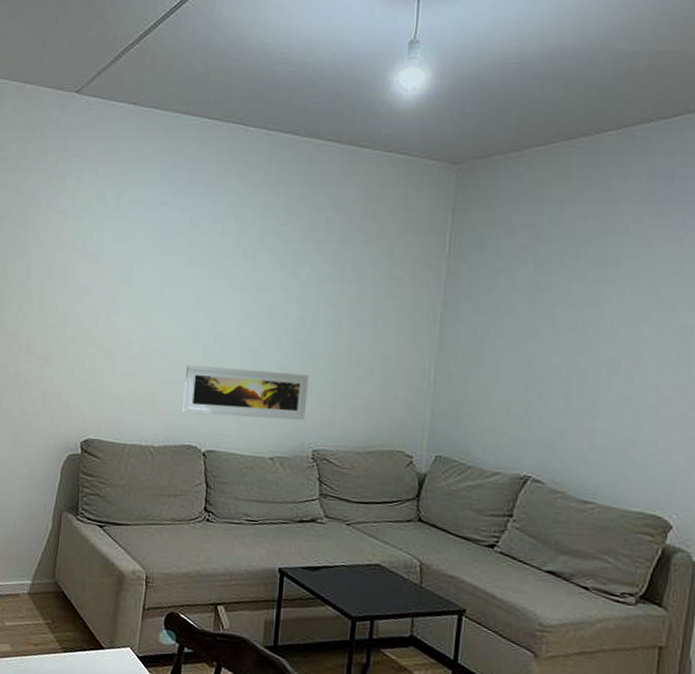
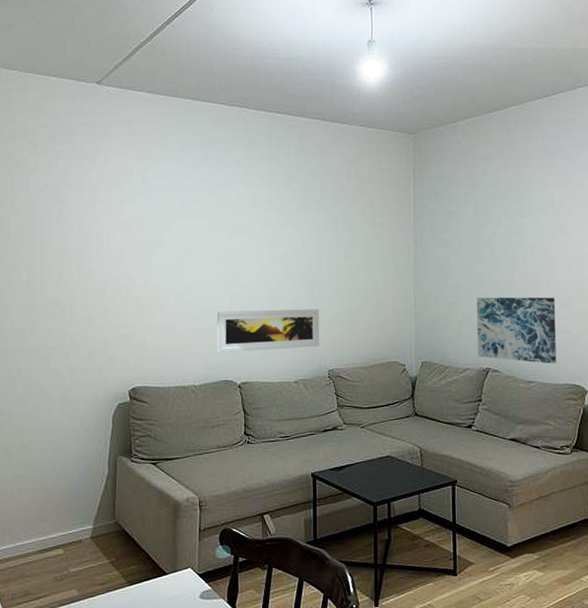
wall art: none [514,384,640,483] -> present [476,297,557,364]

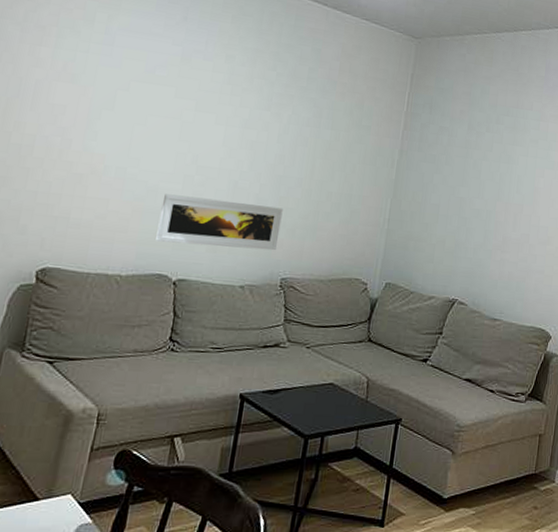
wall art: present [476,297,557,364] -> none [446,222,534,304]

